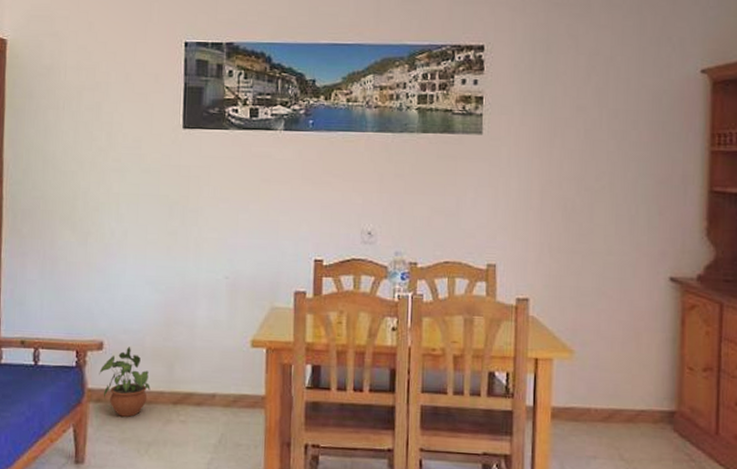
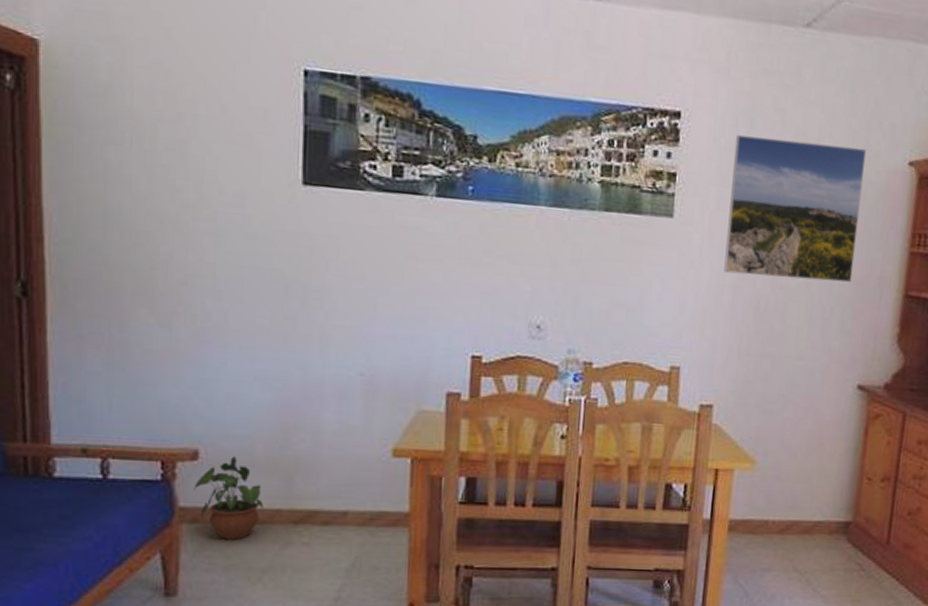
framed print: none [531,59,659,182] -> present [723,135,867,283]

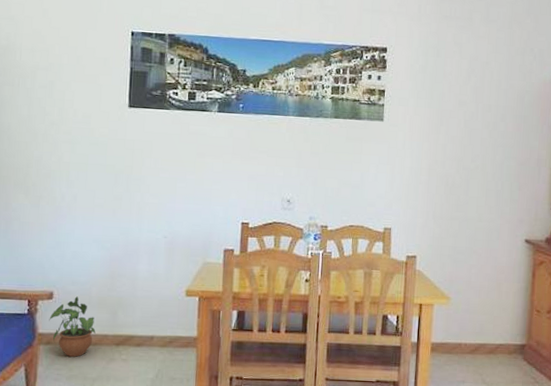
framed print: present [723,135,867,283] -> none [421,62,523,164]

